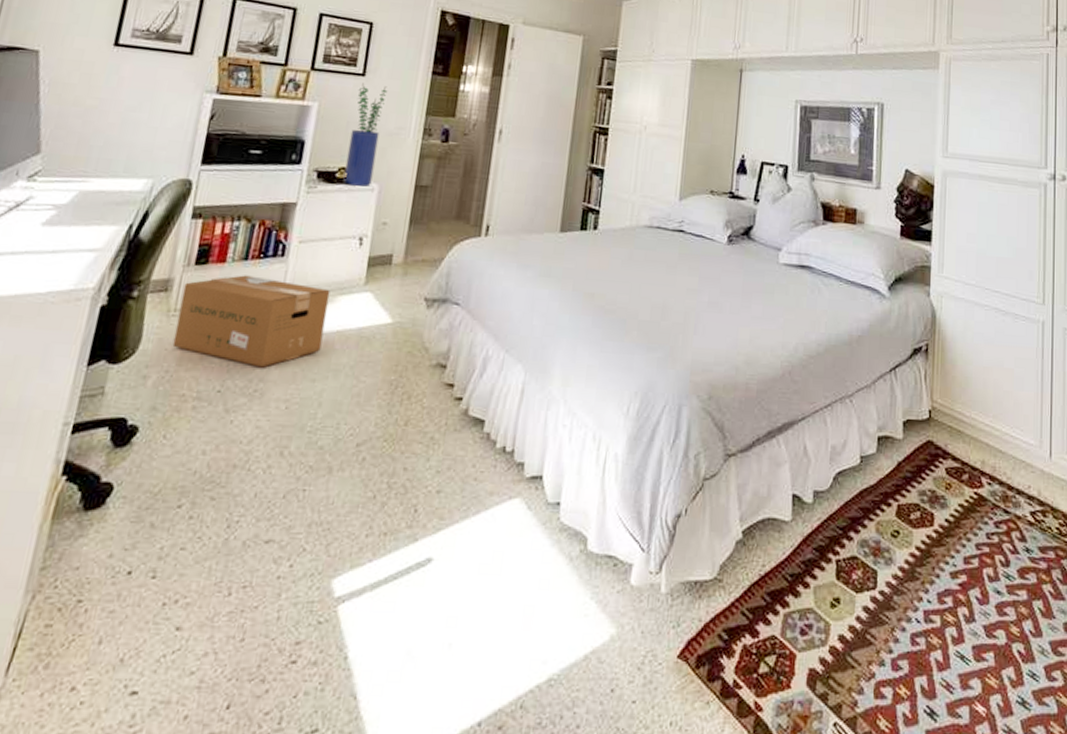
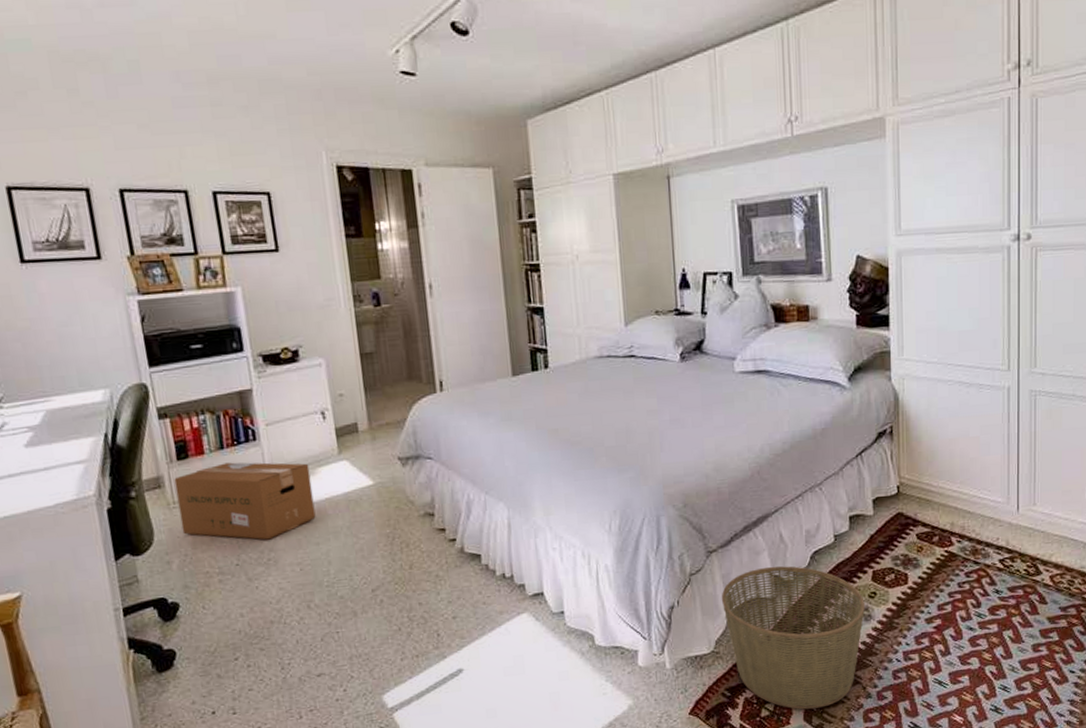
vase: present [342,82,388,187] -> none [276,258,317,364]
basket: none [733,482,886,671] -> present [721,566,865,710]

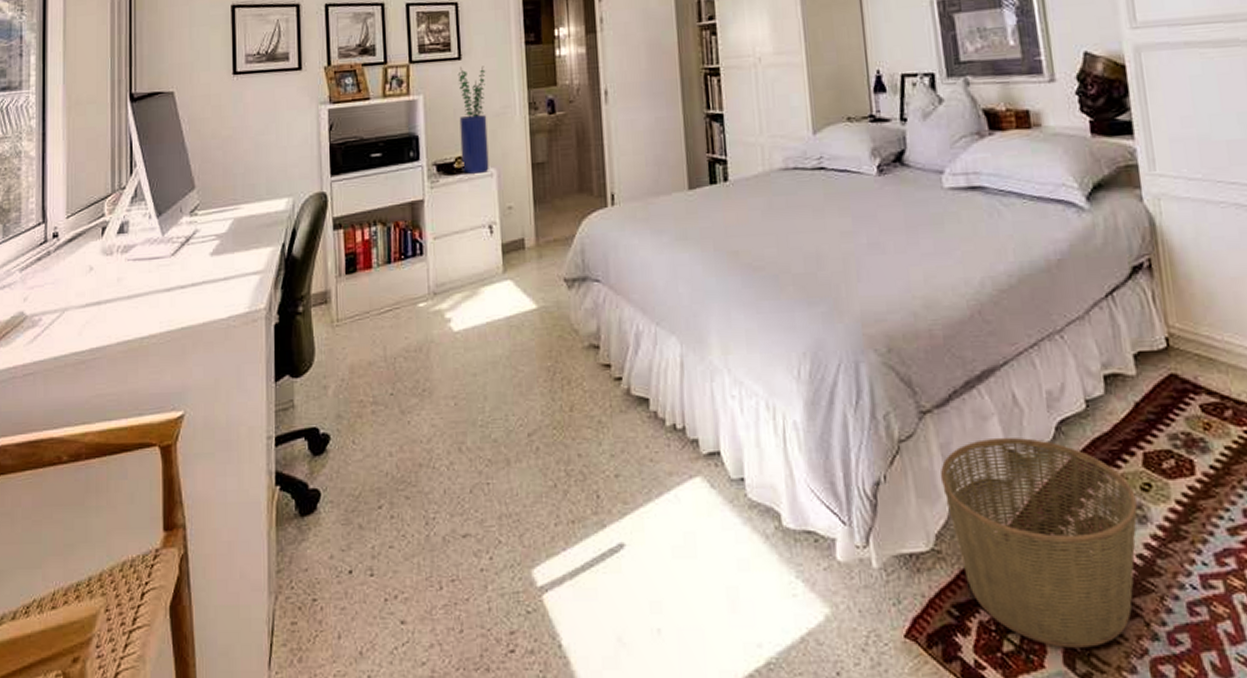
box: present [174,462,316,540] -> none [340,278,475,367]
vase: none [276,258,317,364] -> present [457,66,489,174]

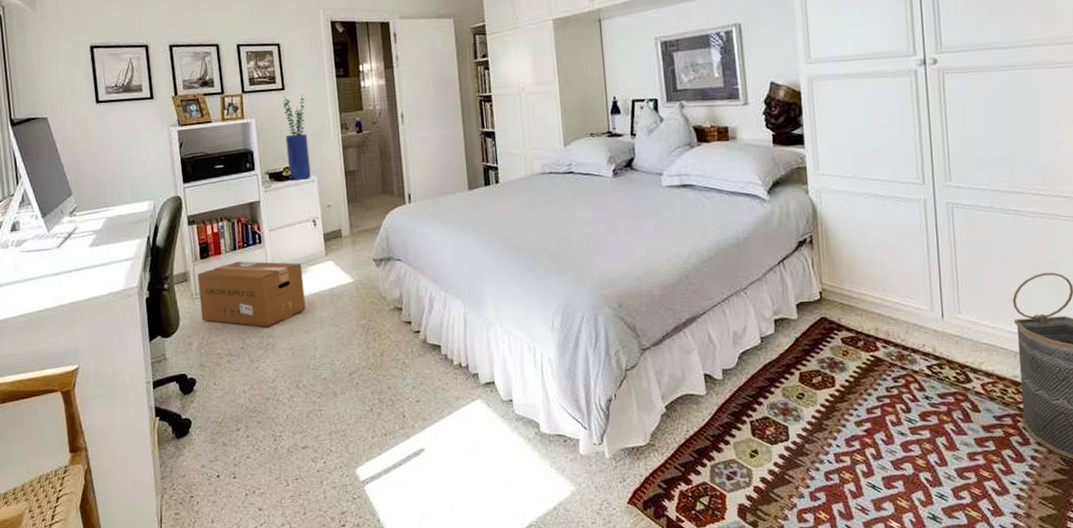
box: none [340,278,475,367] -> present [197,261,306,328]
basket: present [940,437,1138,648] -> none [655,365,794,506]

